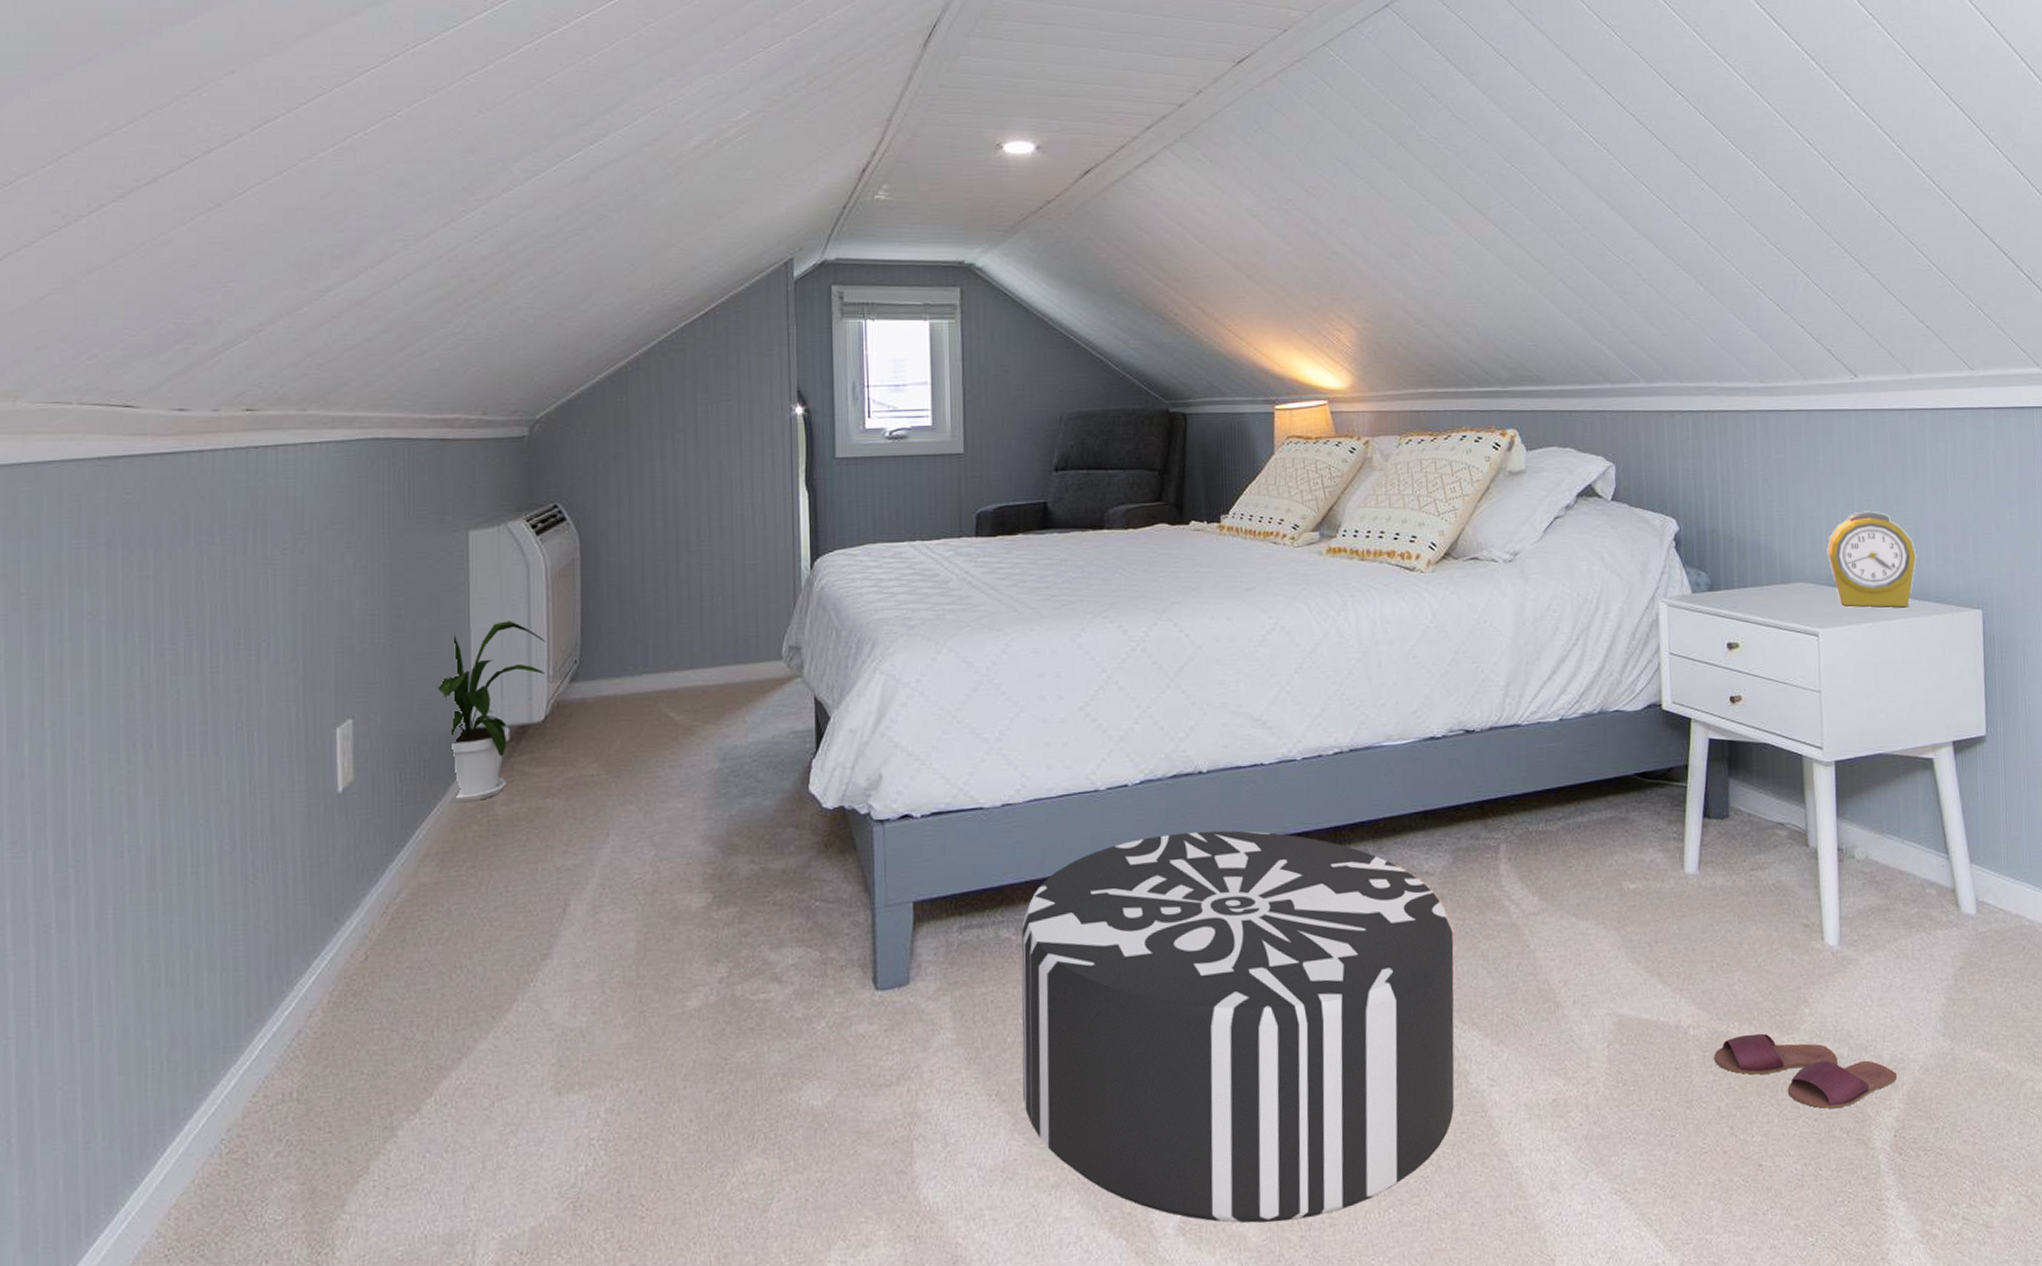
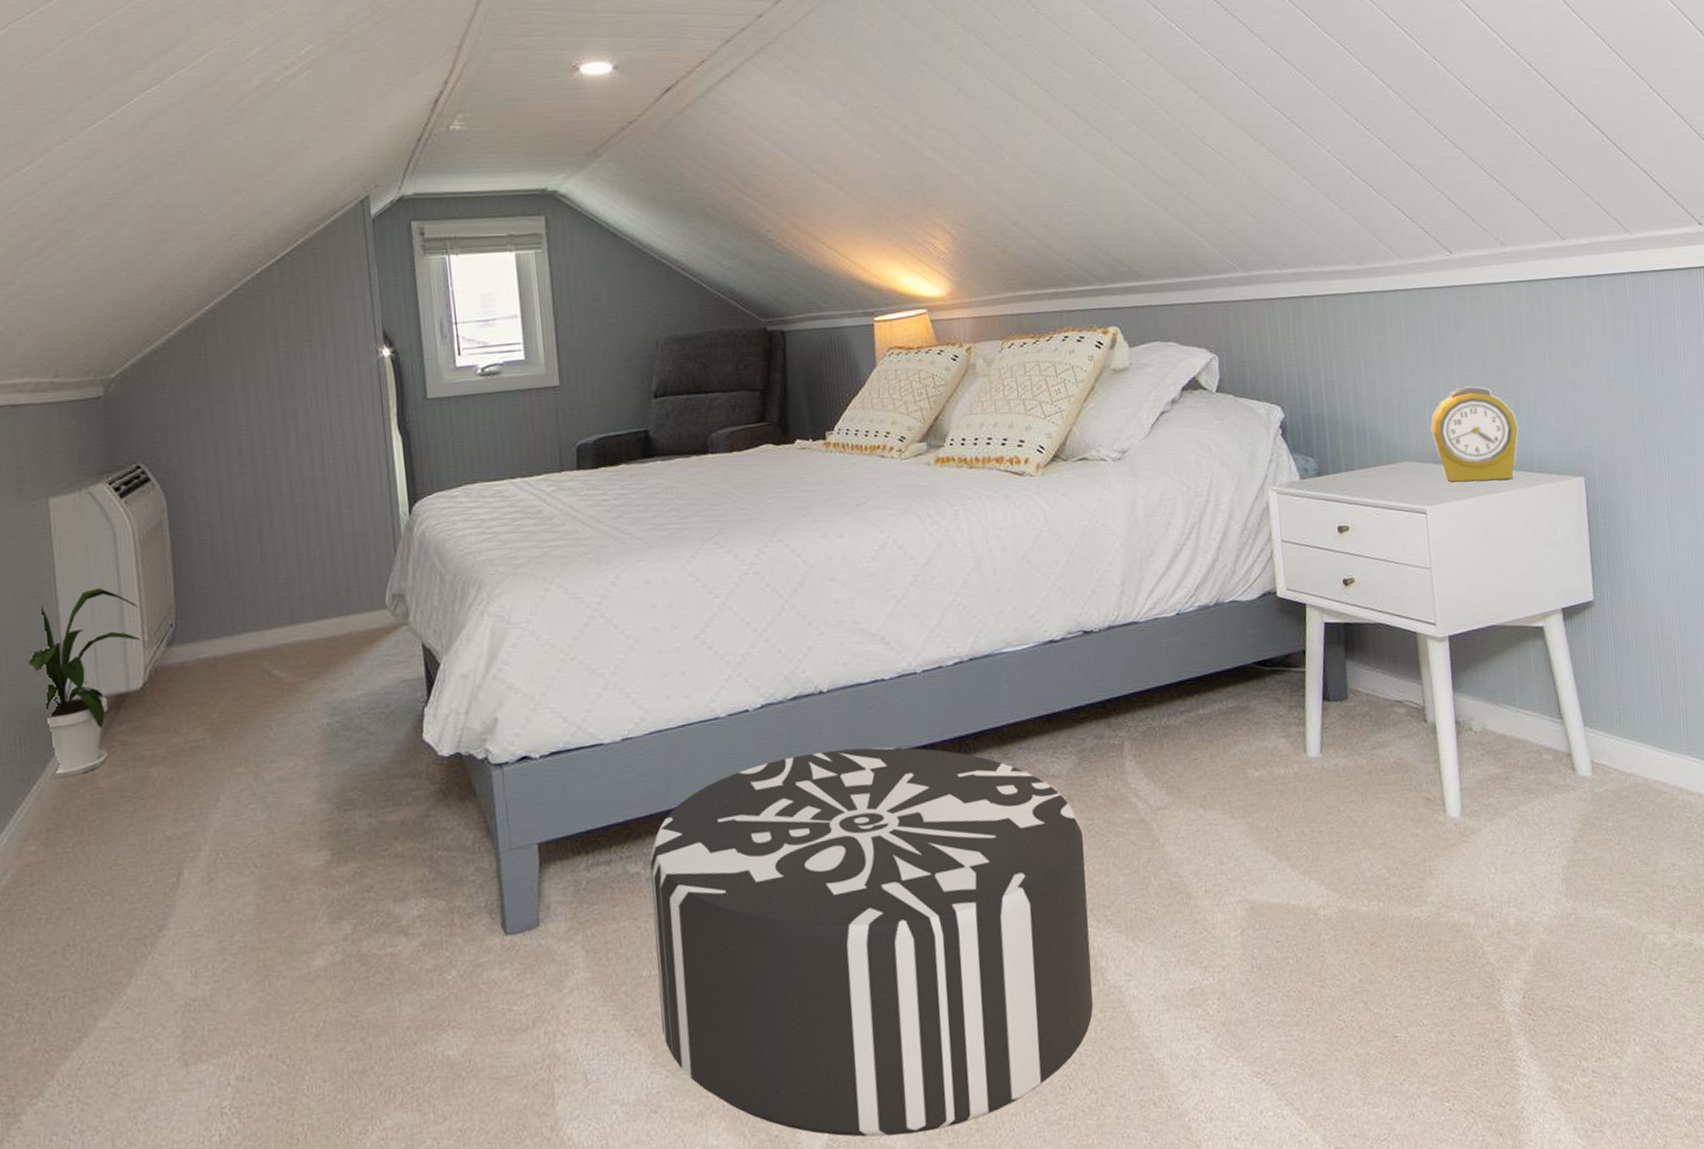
slippers: present [1714,1033,1898,1109] -> none [1345,908,1524,977]

